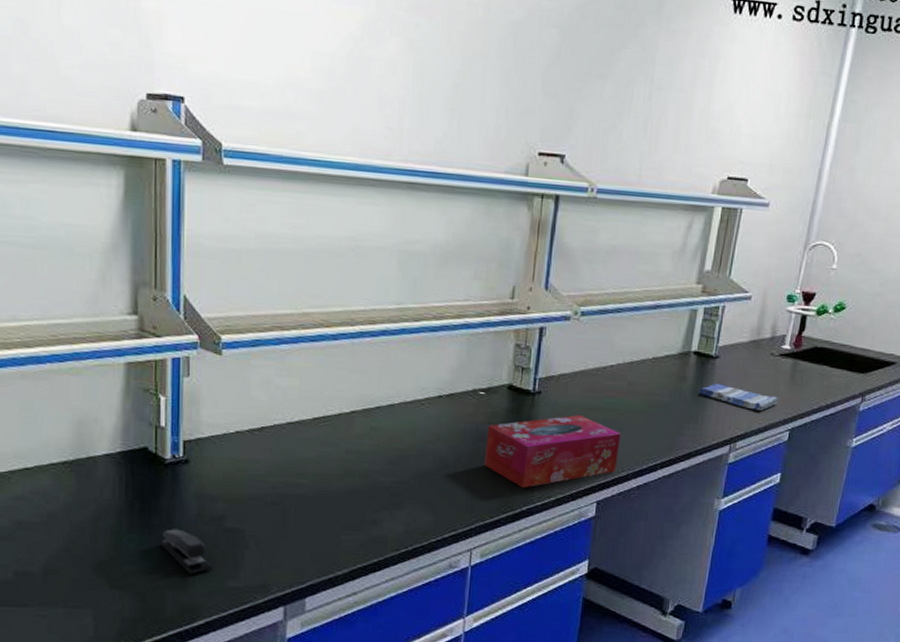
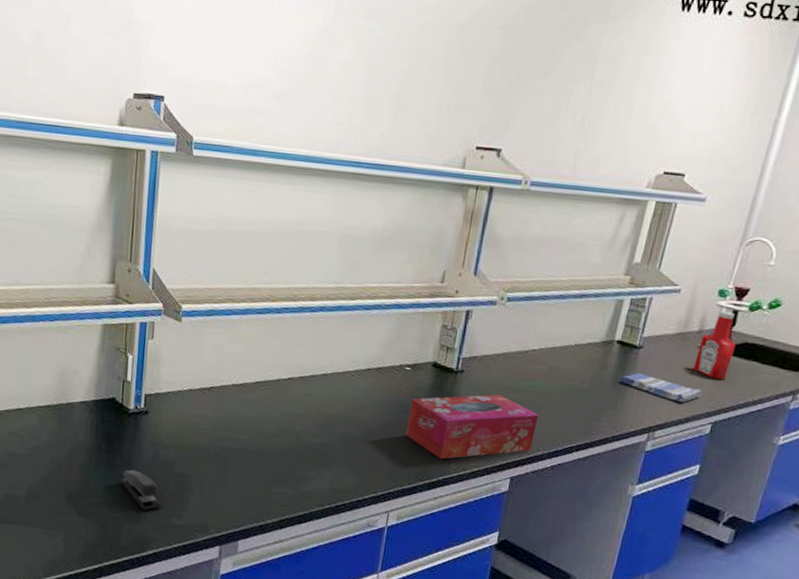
ketchup bottle: none [768,317,806,386] -> present [693,311,736,380]

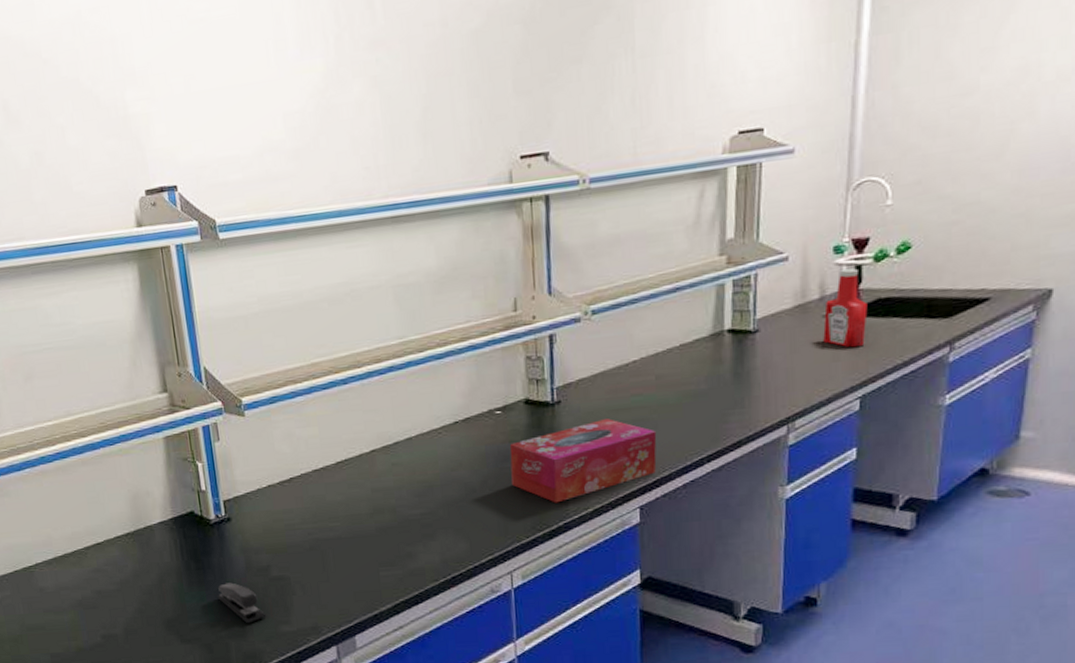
dish towel: present [619,373,702,402] -> none [740,360,840,383]

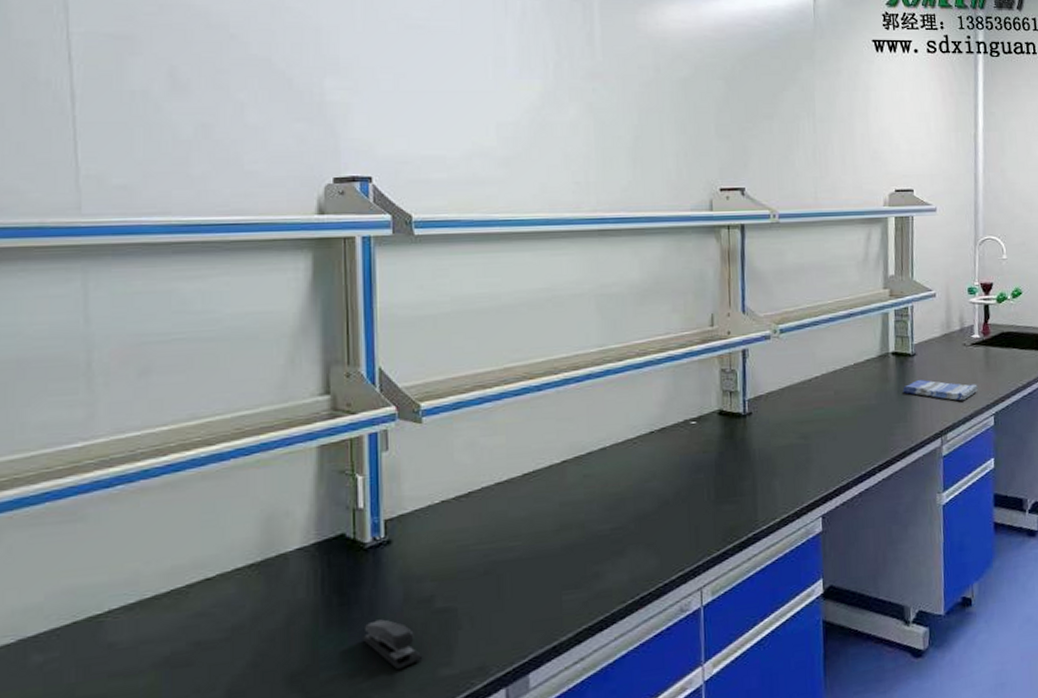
tissue box: present [509,419,657,503] -> none [703,430,836,514]
dish towel: none [740,360,840,383] -> present [903,380,978,401]
ketchup bottle: present [823,268,868,348] -> none [964,307,995,372]

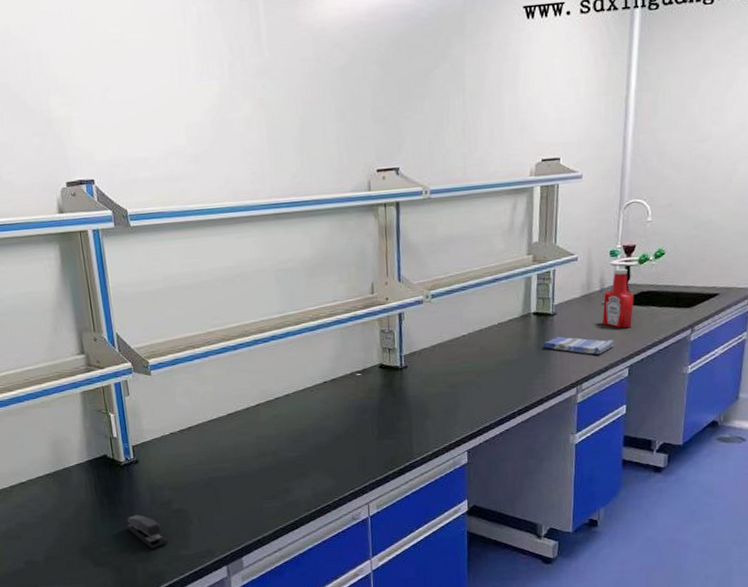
ketchup bottle: none [964,307,995,372] -> present [602,268,634,329]

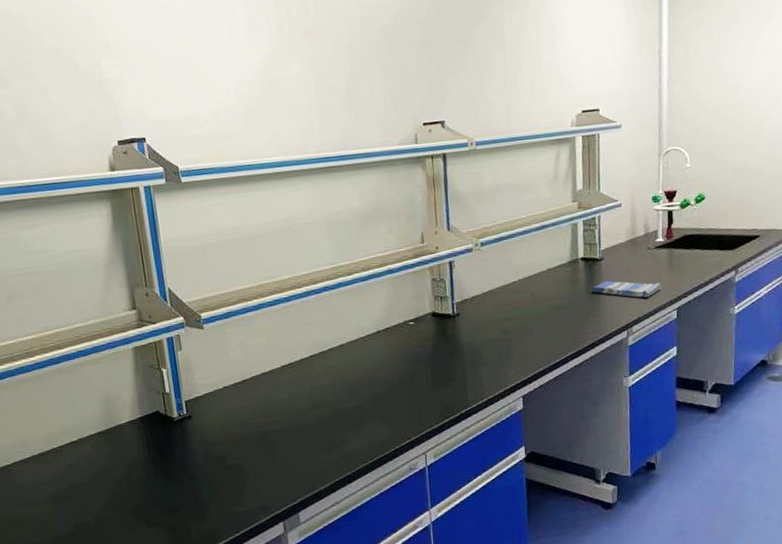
stapler: present [126,515,168,549] -> none [179,471,223,507]
ketchup bottle: present [602,268,634,329] -> none [648,213,679,272]

